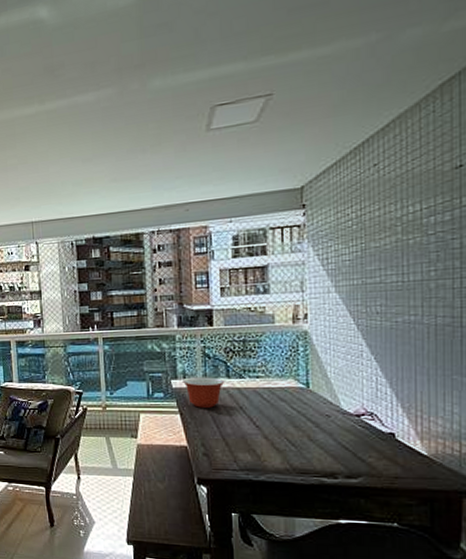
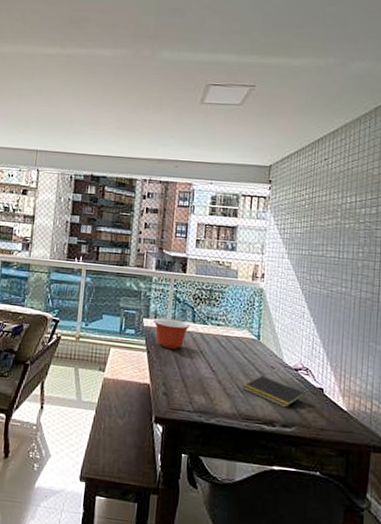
notepad: none [293,426,372,458] -> present [242,376,305,408]

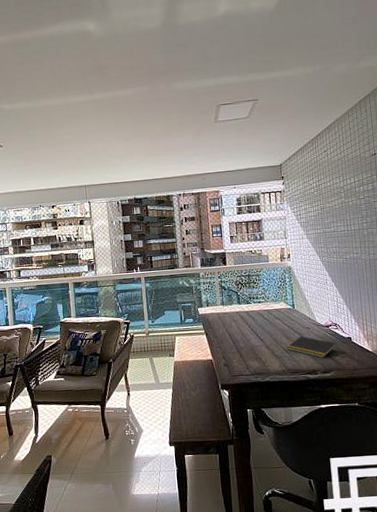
mixing bowl: present [154,318,191,349] -> none [207,304,237,329]

